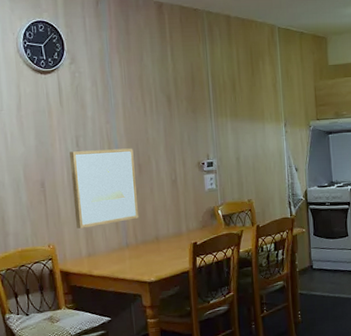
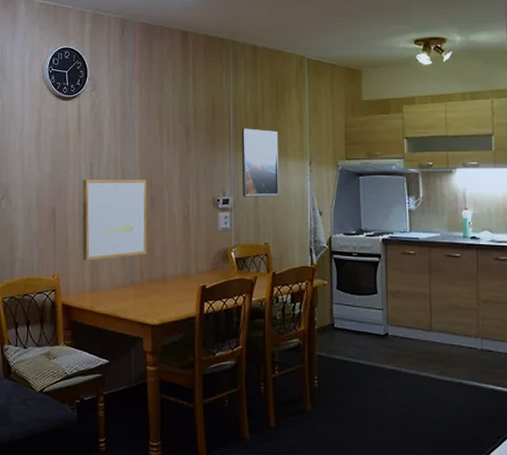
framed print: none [220,95,258,159] -> present [241,128,279,197]

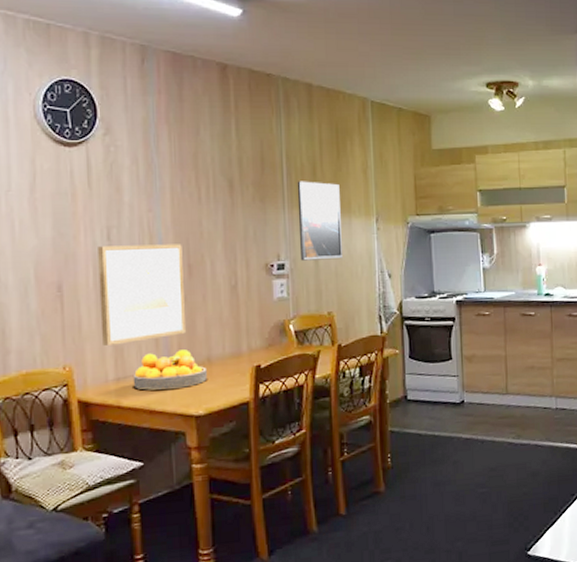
fruit bowl: none [104,268,162,300] -> present [133,349,207,390]

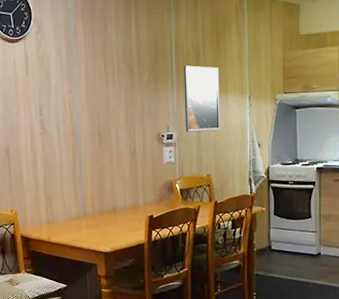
wall art: present [98,244,187,346] -> none [33,118,98,196]
fruit bowl: present [133,349,207,390] -> none [59,201,112,231]

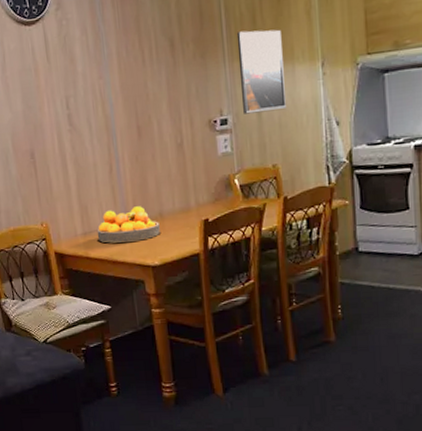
fruit bowl: none [59,201,112,231] -> present [97,206,160,243]

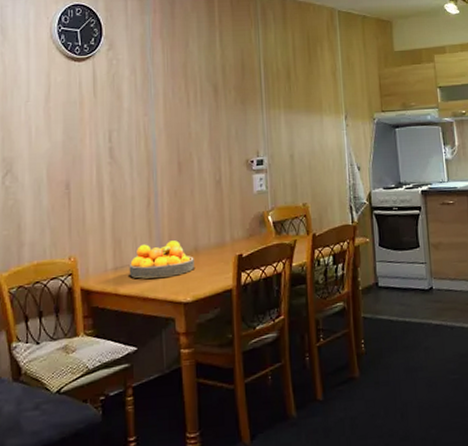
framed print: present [236,29,286,114] -> none [273,84,315,156]

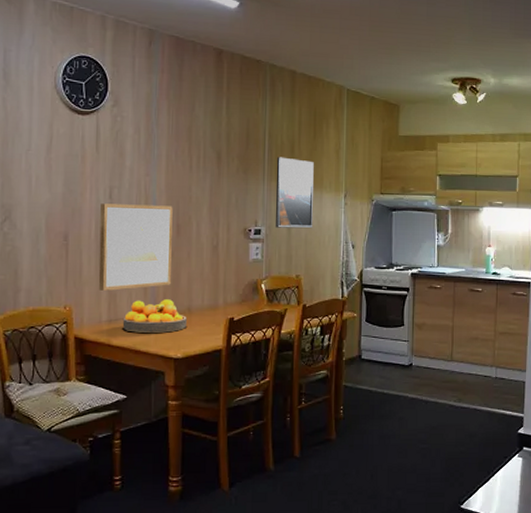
wall art: none [101,144,177,238] -> present [98,203,173,291]
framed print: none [273,84,315,156] -> present [275,157,314,229]

